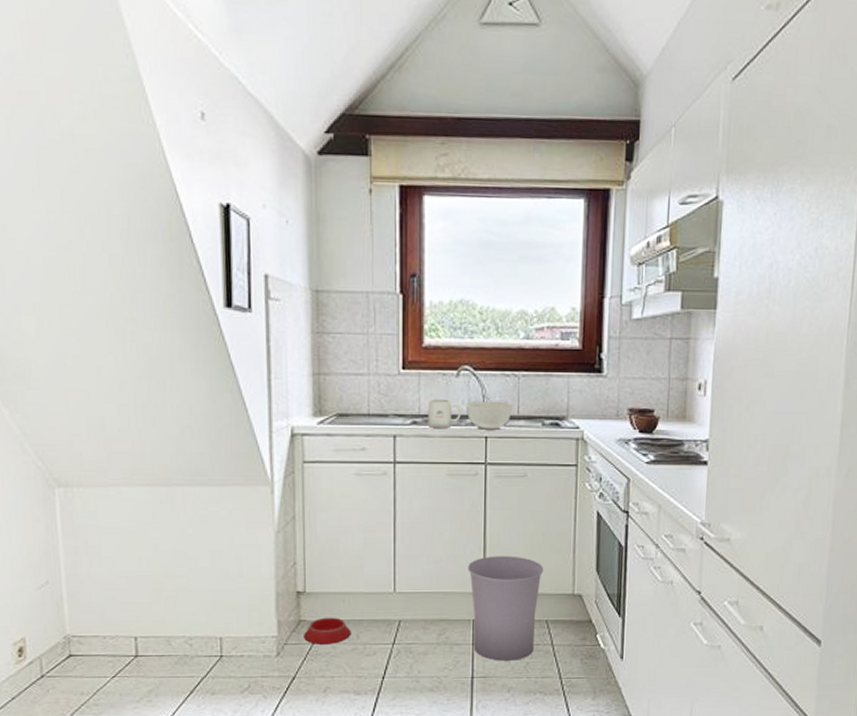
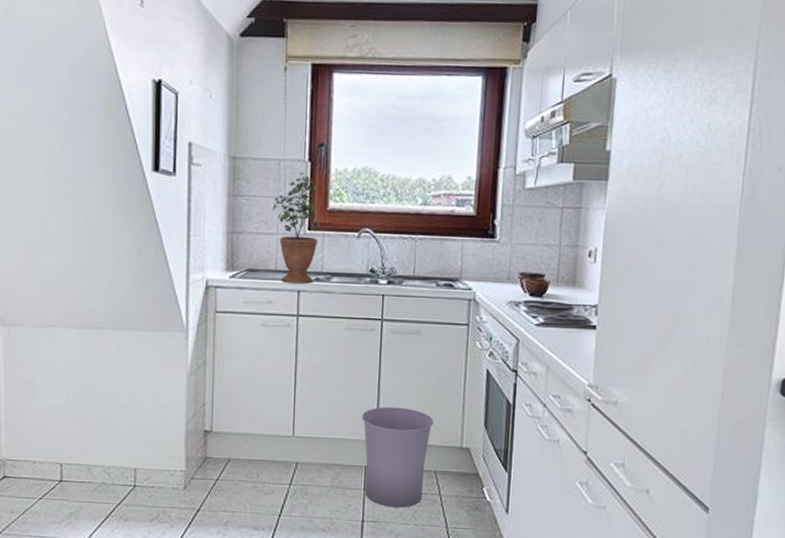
pet bowl: present [304,617,351,644] -> none [209,455,252,481]
potted plant: none [362,306,414,429] -> present [272,173,319,285]
mug: present [427,399,461,429] -> none [329,258,361,286]
bowl: present [466,401,512,430] -> none [365,261,408,289]

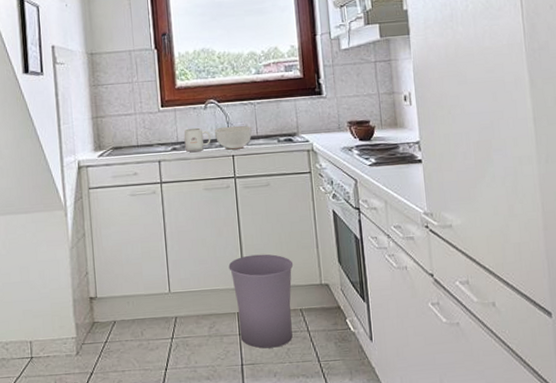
potted plant: present [272,173,319,285] -> none [128,59,171,156]
mug: none [329,258,361,286] -> present [183,127,211,153]
bowl: none [365,261,408,289] -> present [214,125,252,150]

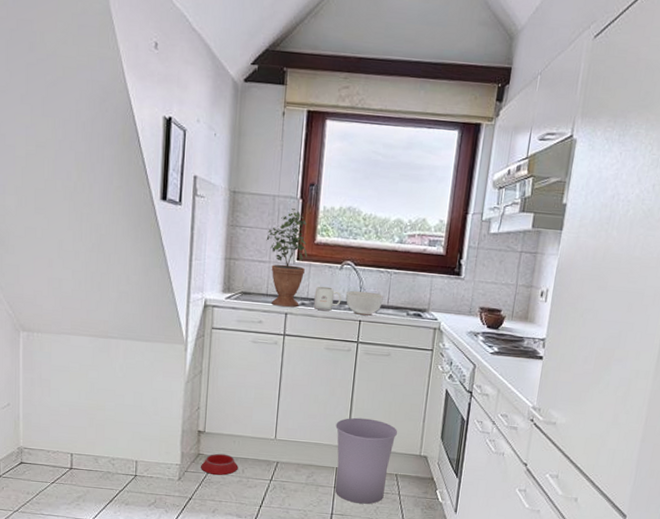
pet bowl: none [98,317,137,343] -> present [201,453,238,475]
potted plant: none [128,59,171,156] -> present [266,208,307,308]

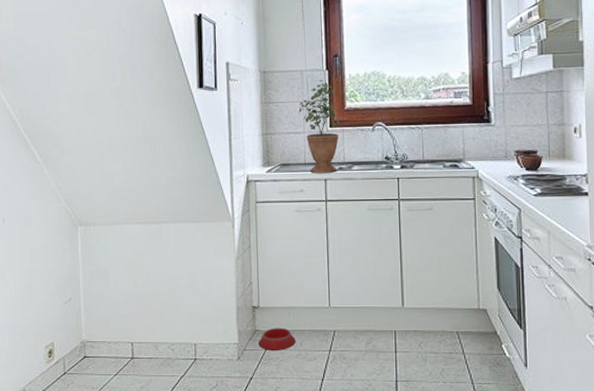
mug: present [313,286,342,311] -> none [350,149,377,173]
waste bin: present [335,417,398,504] -> none [388,276,453,367]
bowl: present [345,290,383,316] -> none [380,149,418,172]

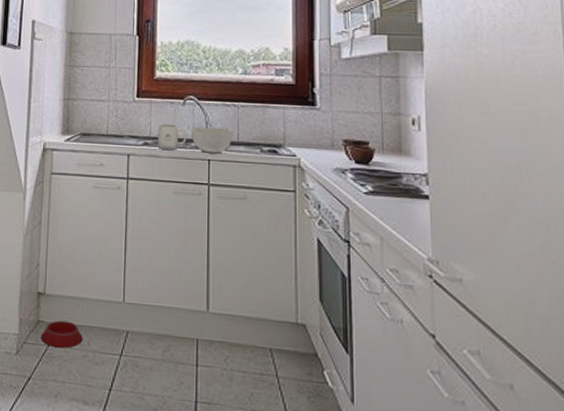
potted plant: present [298,80,339,174] -> none [104,46,147,148]
mug: none [350,149,377,173] -> present [157,123,187,151]
bowl: none [380,149,418,172] -> present [191,127,232,154]

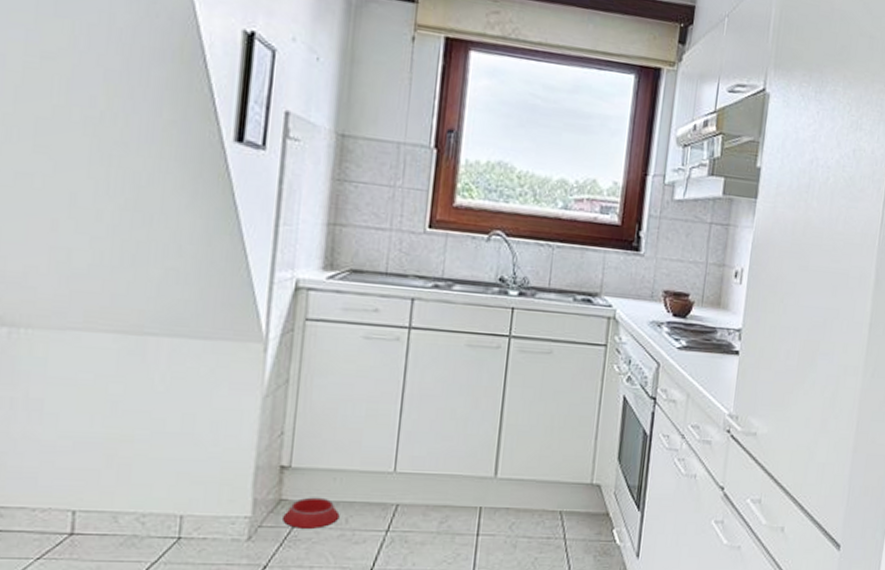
mug: present [157,123,187,151] -> none [450,262,489,296]
bowl: present [191,127,232,154] -> none [494,268,543,301]

